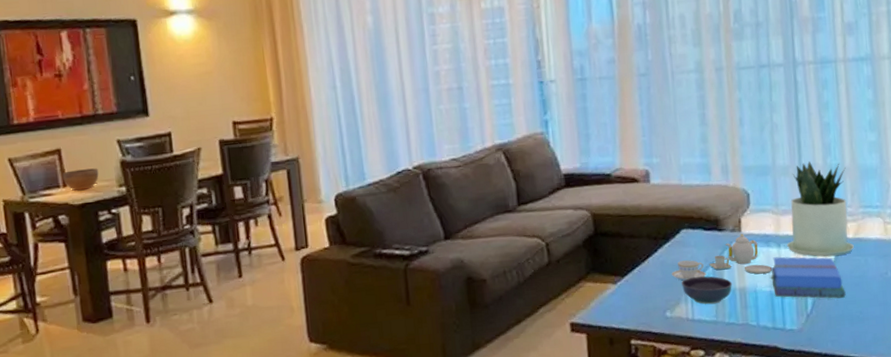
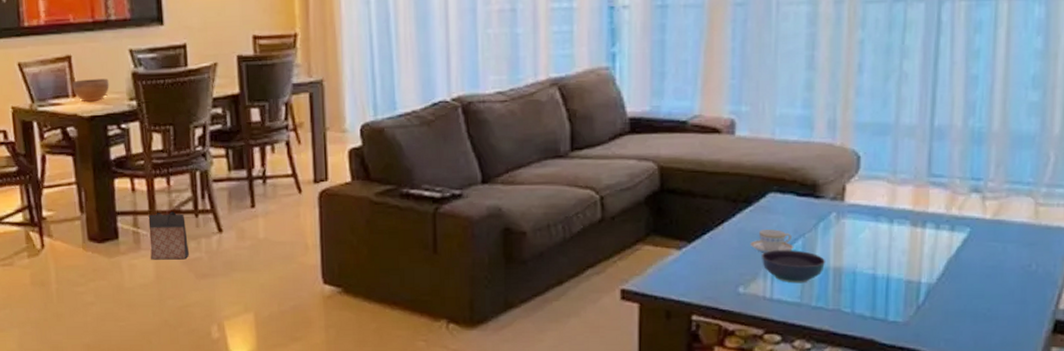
bag: none [141,287,183,335] -> present [148,211,190,260]
teapot: present [709,234,772,274] -> none [799,203,878,253]
books: present [770,256,846,299] -> none [876,234,972,292]
planter: present [787,161,855,257] -> none [902,122,993,240]

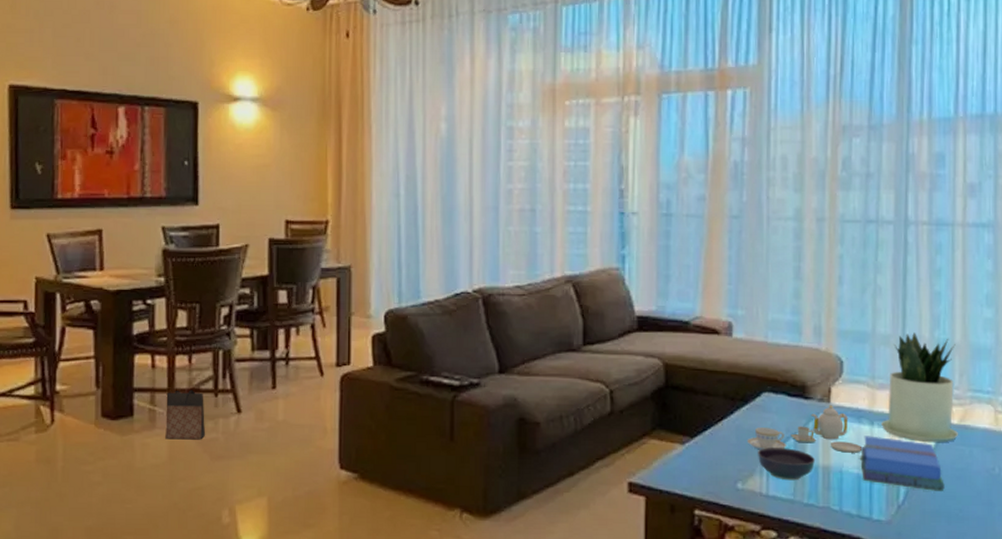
bowl: present [72,79,109,102] -> none [100,254,138,277]
teapot: none [799,203,878,253] -> present [791,405,861,453]
books: none [876,234,972,292] -> present [860,436,945,492]
planter: none [902,122,993,240] -> present [881,332,959,443]

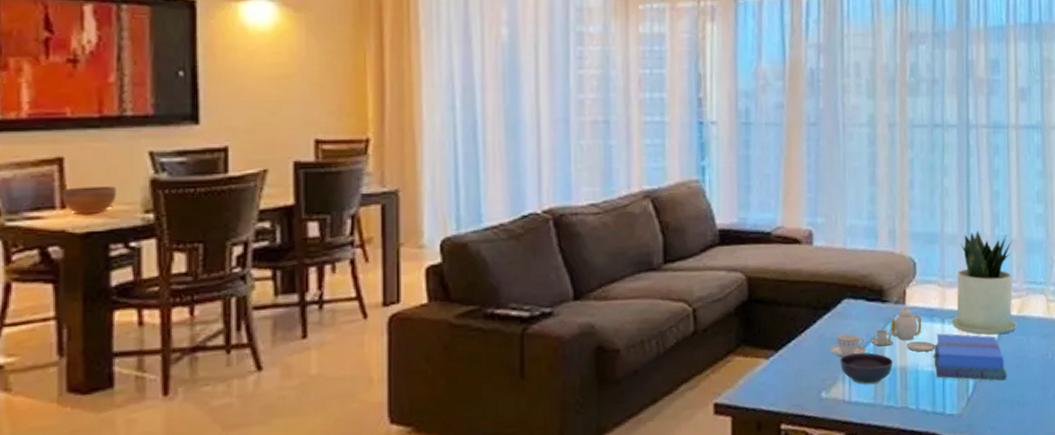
bowl: none [100,254,138,277] -> present [62,186,117,216]
bag: present [165,390,206,440] -> none [159,348,216,412]

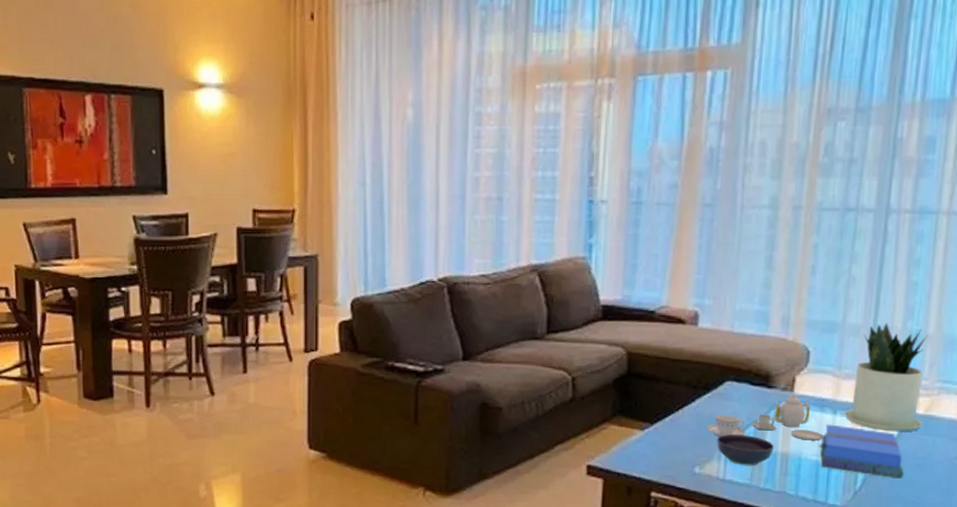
bowl: present [62,186,117,216] -> none [75,242,112,265]

